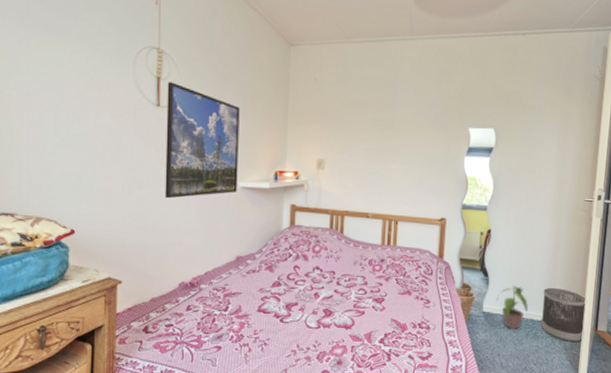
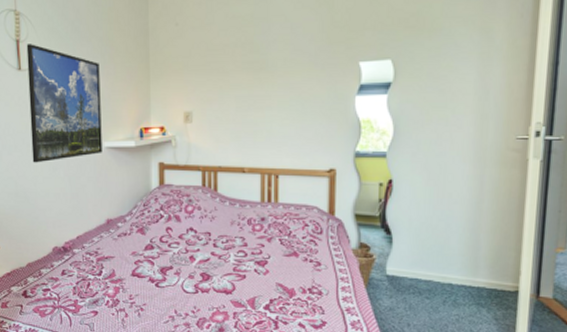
potted plant: present [496,286,529,330] -> none [402,245,445,295]
wastebasket: present [540,287,587,342] -> none [461,245,524,310]

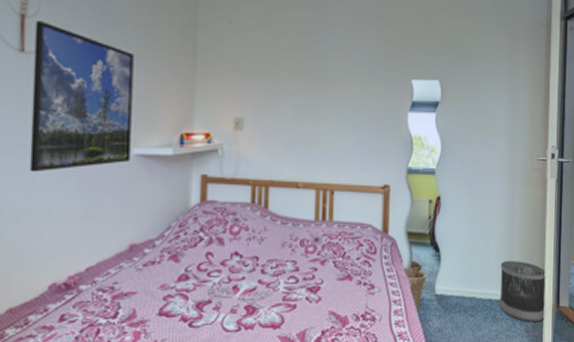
wastebasket: none [461,245,524,310] -> present [499,260,547,322]

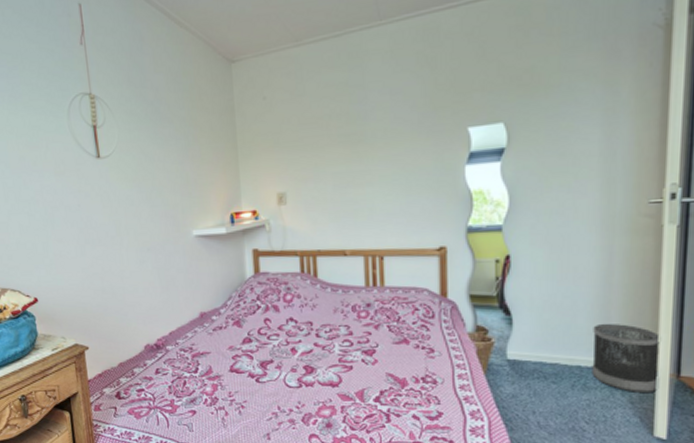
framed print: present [29,21,134,173] -> none [104,129,192,257]

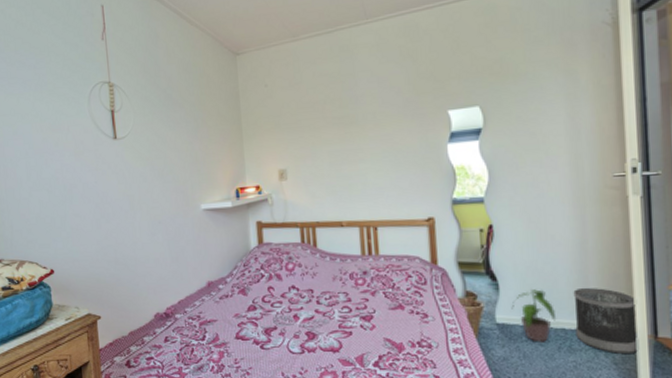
potted plant: none [524,324,573,380] -> present [511,289,557,342]

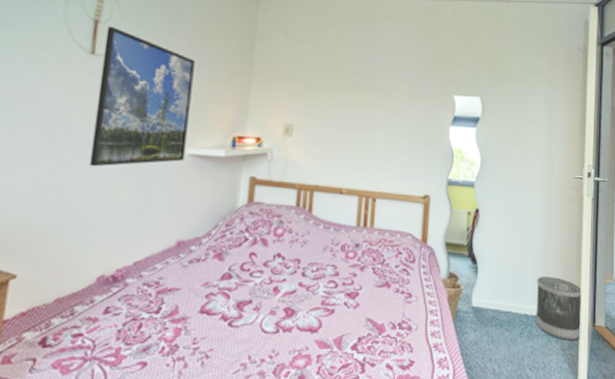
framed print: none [121,113,200,230] -> present [89,26,195,167]
potted plant: present [511,289,557,342] -> none [486,275,522,327]

